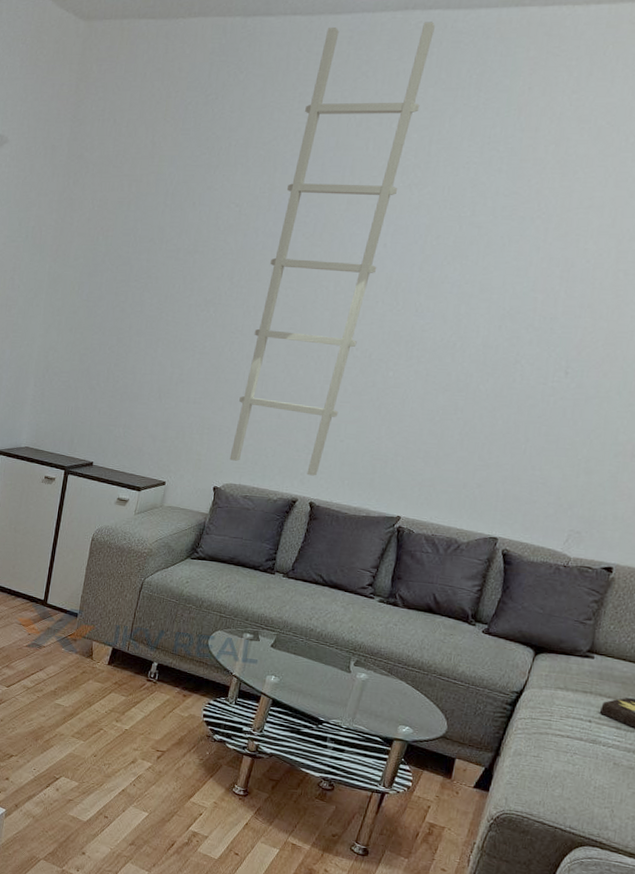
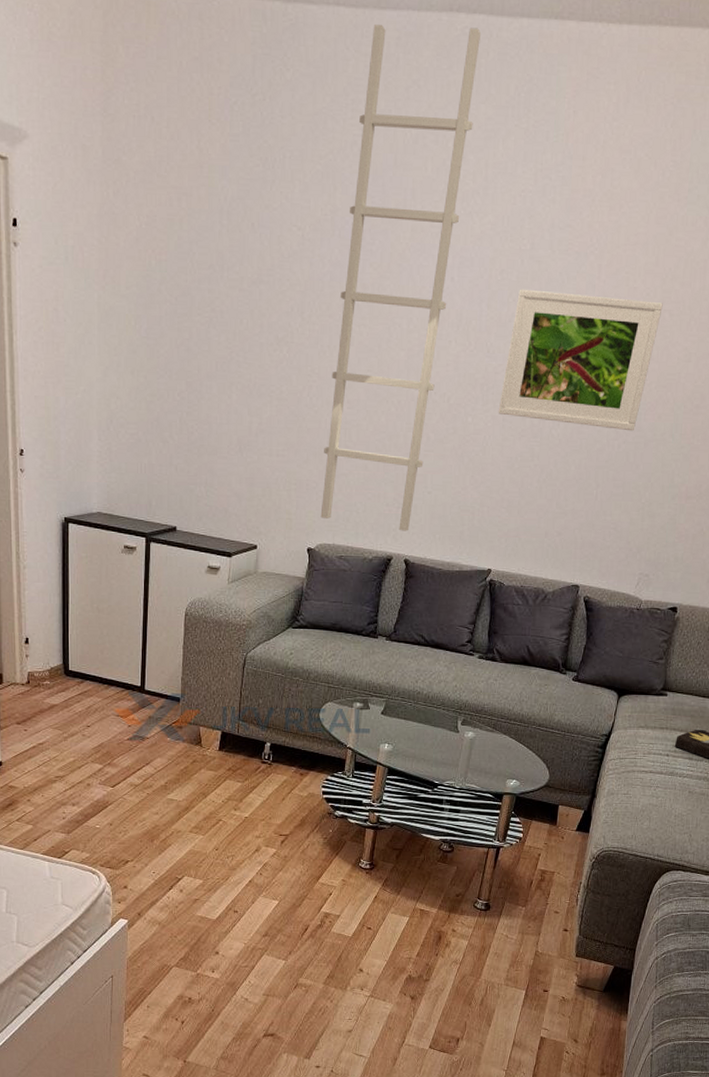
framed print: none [422,252,617,388] -> present [498,289,663,431]

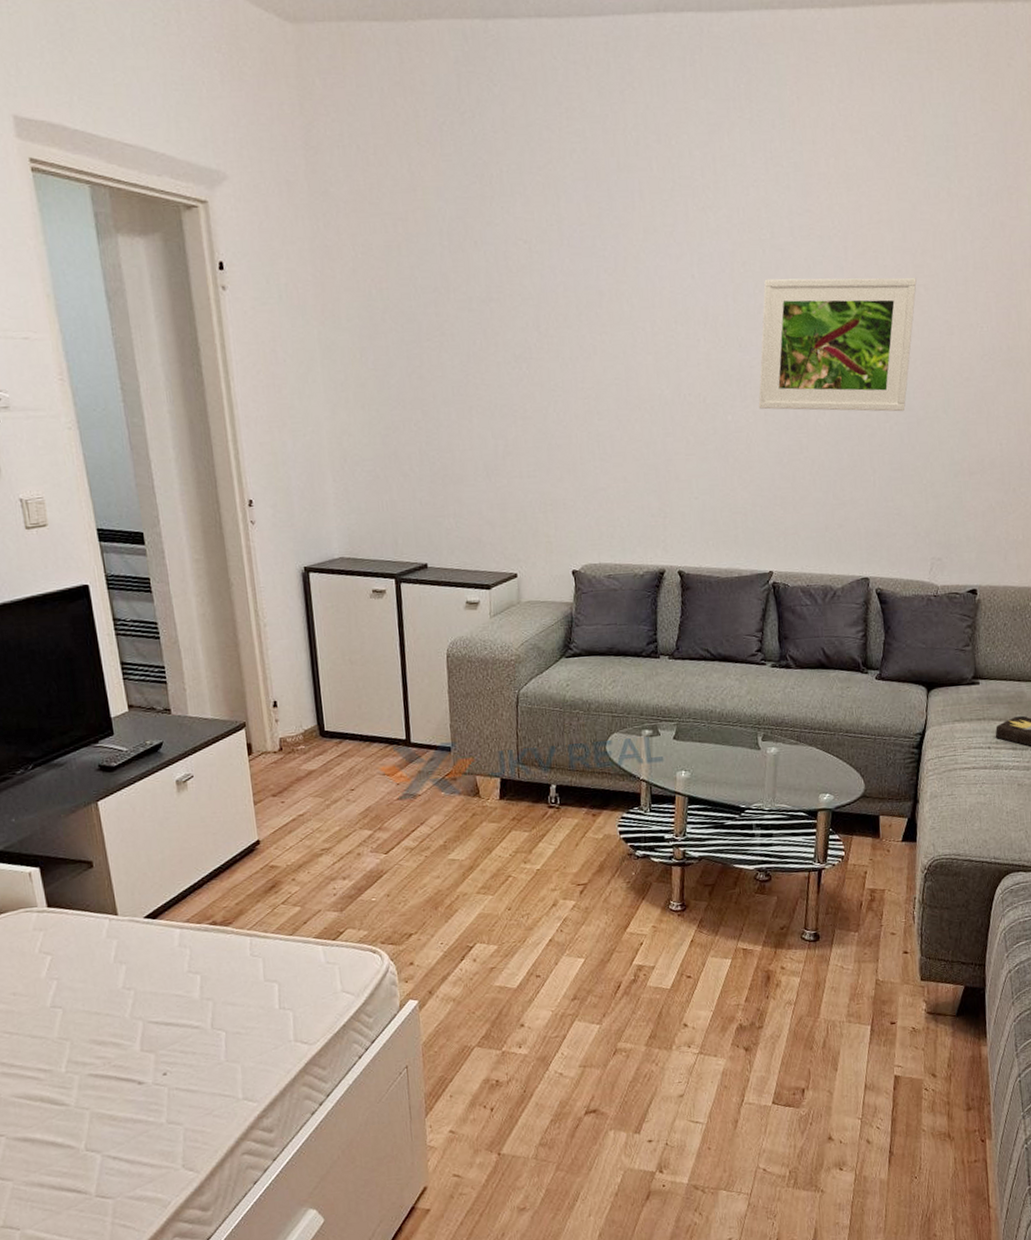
blanket ladder: present [320,25,482,531] -> none [575,25,695,542]

